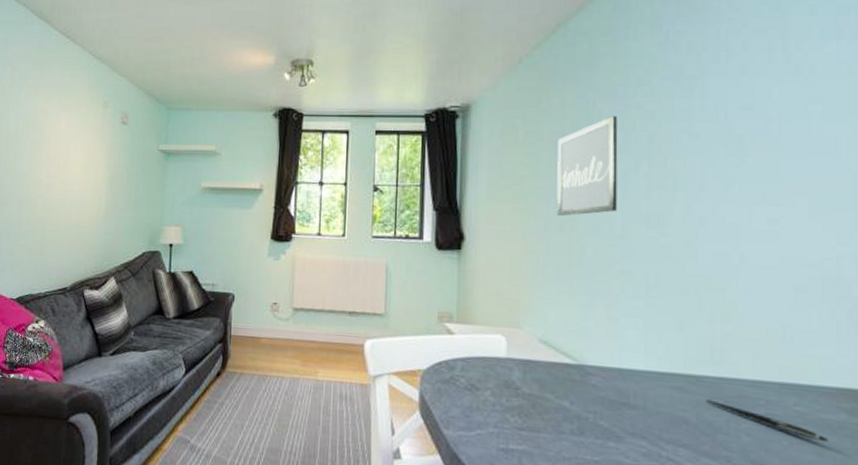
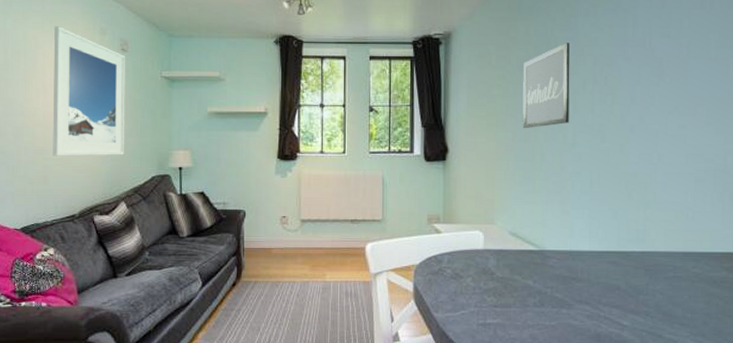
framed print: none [51,99,125,230] -> present [53,25,125,156]
pen: present [707,399,829,443] -> none [633,269,715,294]

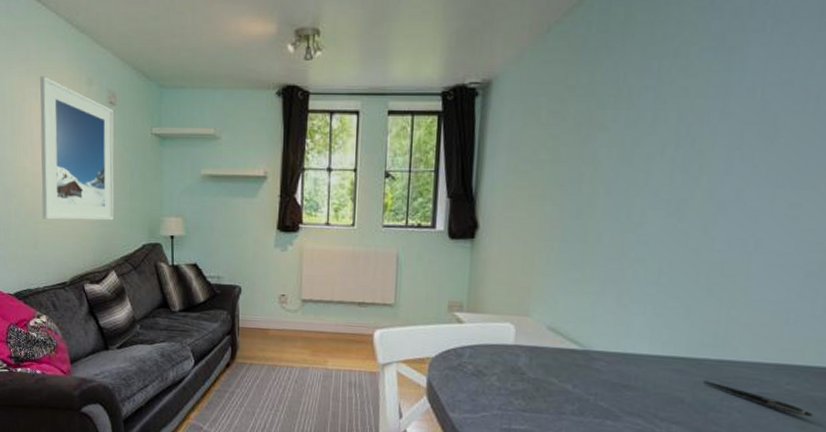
wall art: present [522,43,570,129] -> none [575,93,648,203]
pen: none [633,269,715,294] -> present [704,380,814,417]

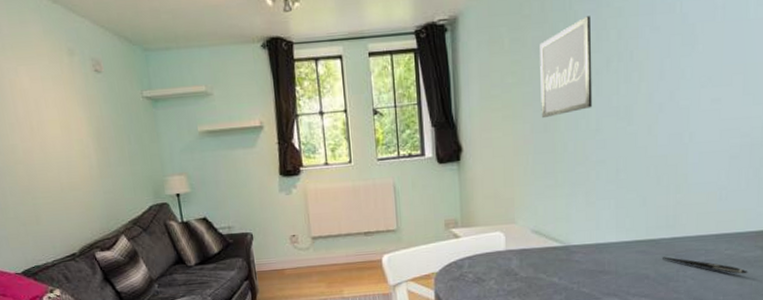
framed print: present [40,75,114,221] -> none [16,49,116,194]
wall art: none [575,93,648,203] -> present [540,16,592,119]

